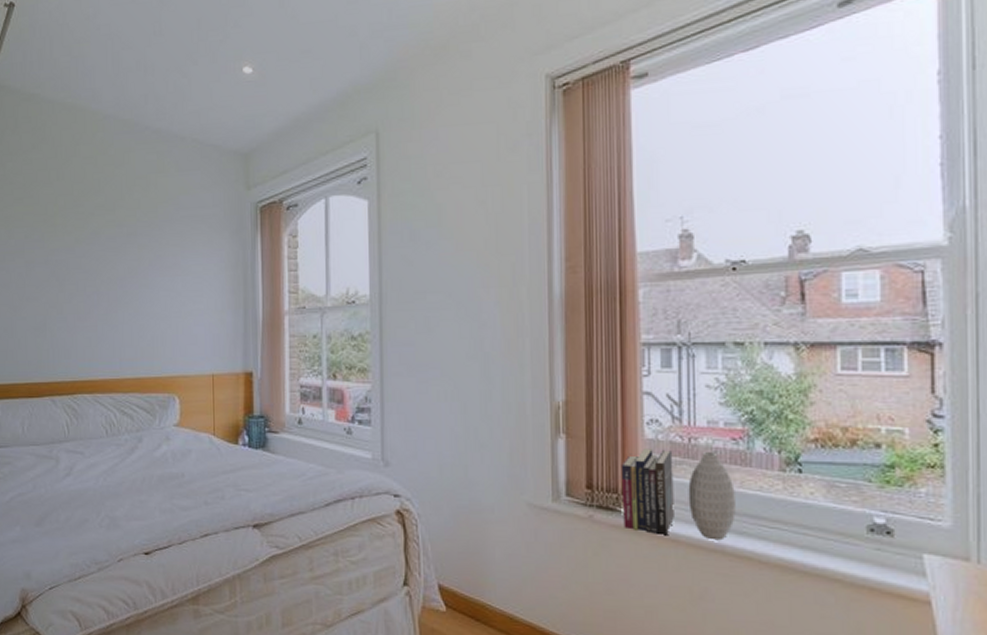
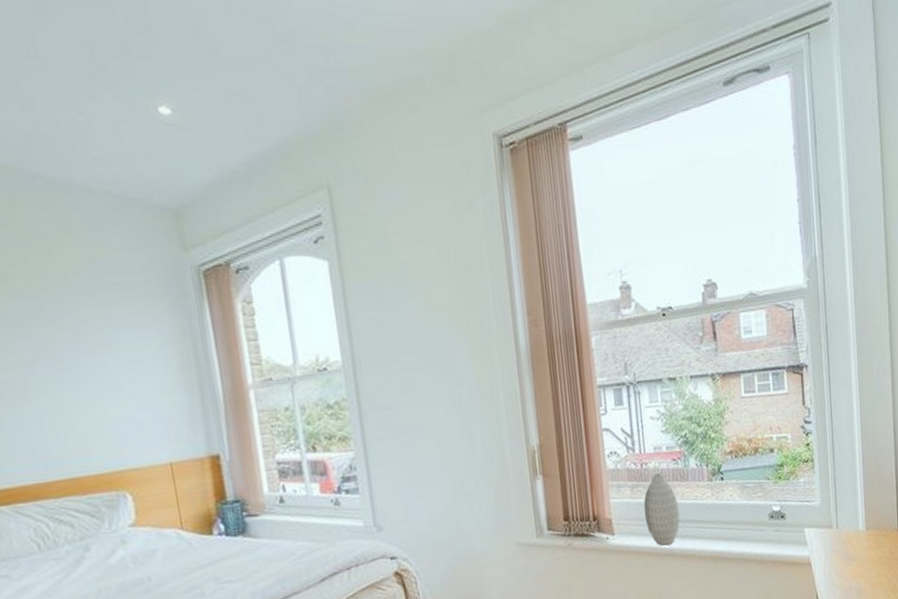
books: present [621,449,674,536] -> none [590,477,635,551]

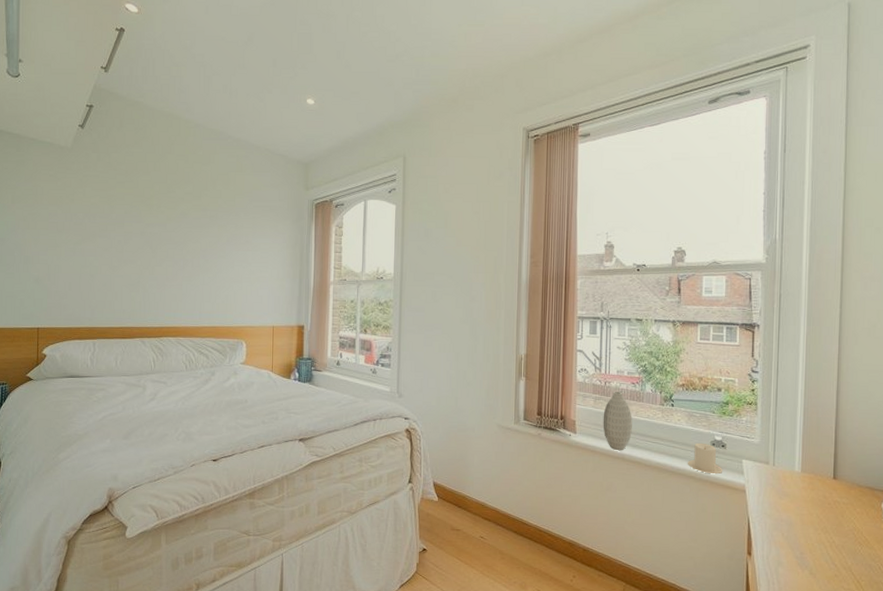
candle: none [745,517,785,553] -> present [687,442,723,475]

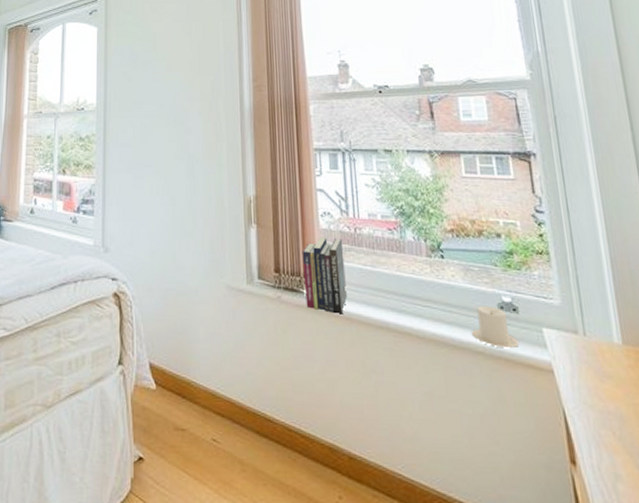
books: none [560,388,595,448] -> present [302,237,347,314]
vase: present [603,392,632,451] -> none [356,241,396,318]

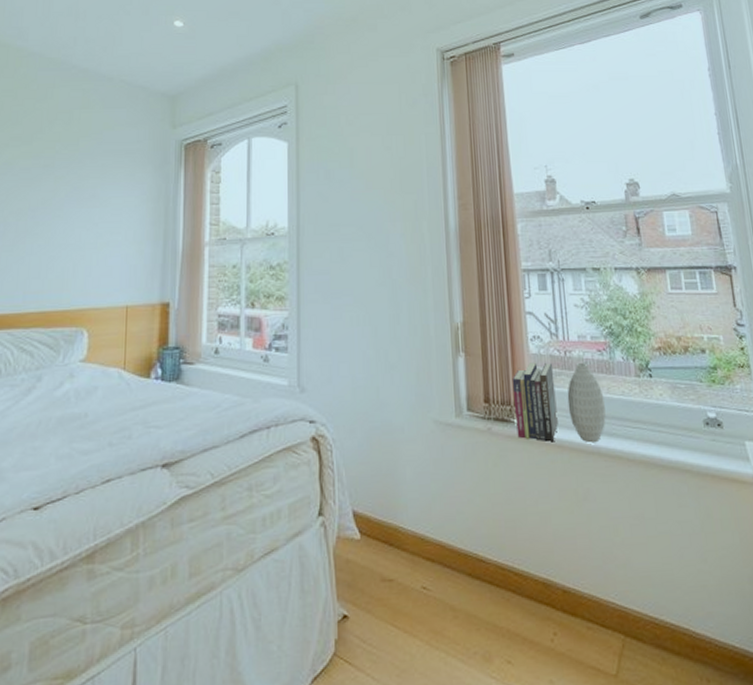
vase: none [356,241,396,318] -> present [567,363,606,444]
candle: present [471,305,520,349] -> none [679,422,725,465]

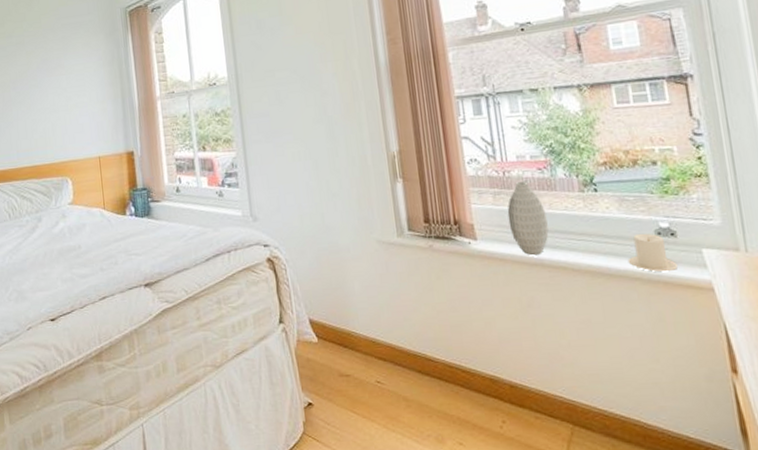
books: present [512,362,558,442] -> none [450,184,499,256]
candle: none [679,422,725,465] -> present [627,233,679,273]

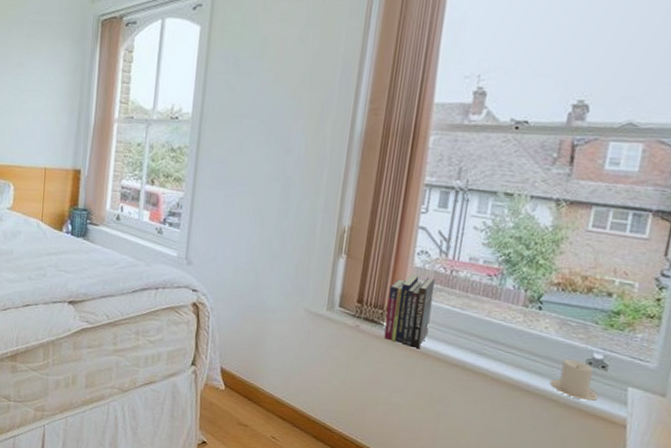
books: none [450,184,499,256] -> present [383,275,436,349]
vase: present [507,182,549,256] -> none [441,283,483,358]

